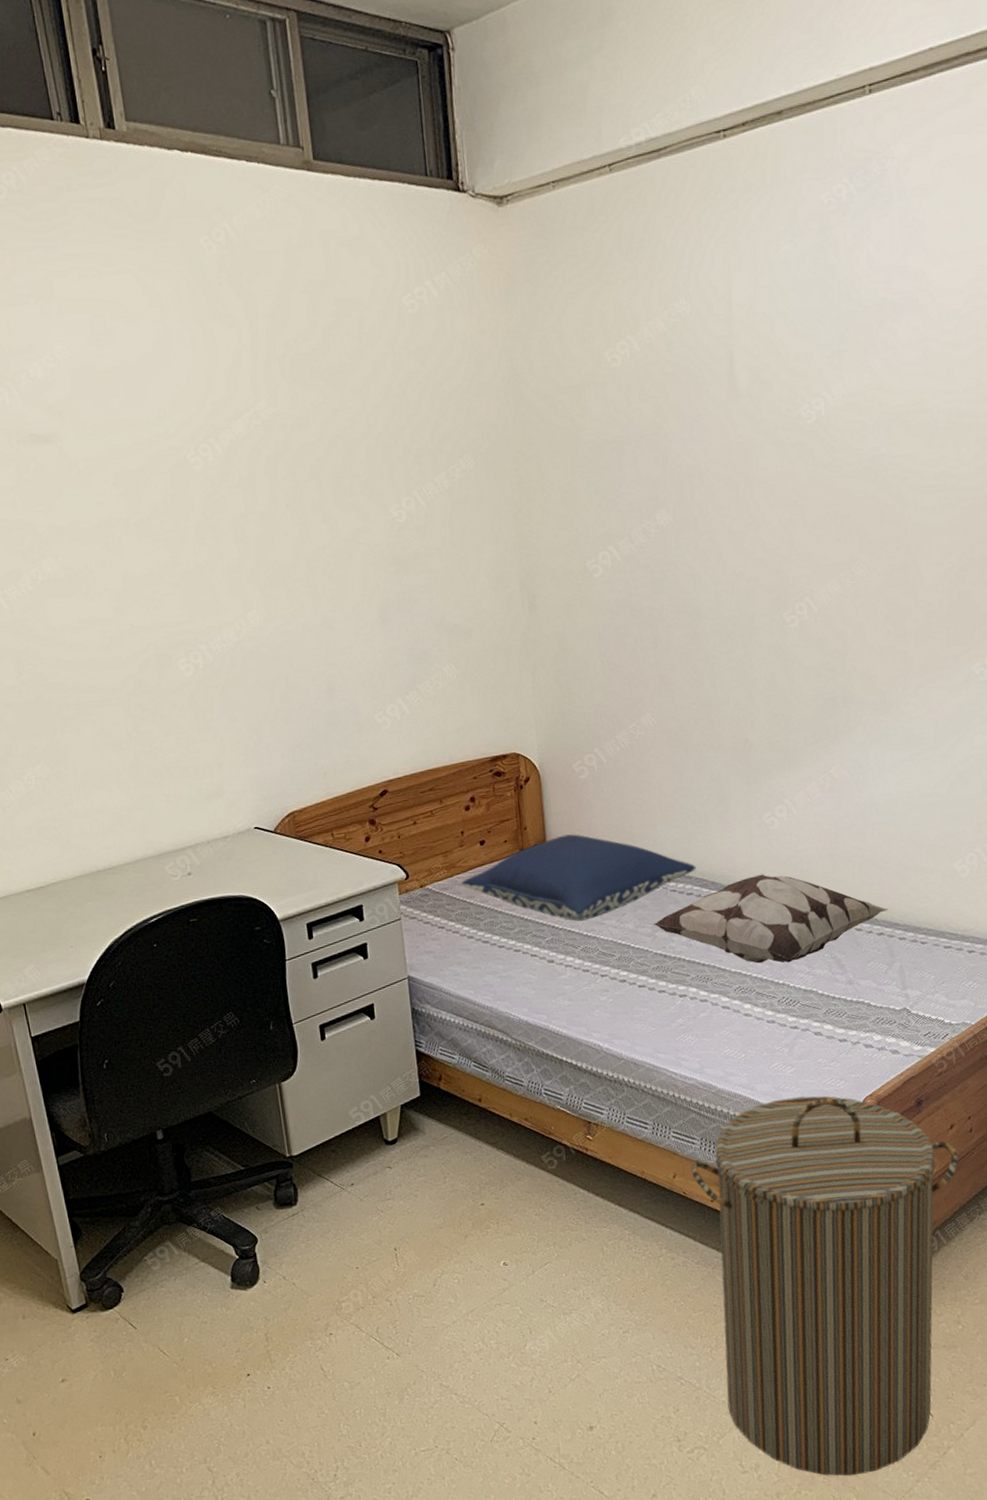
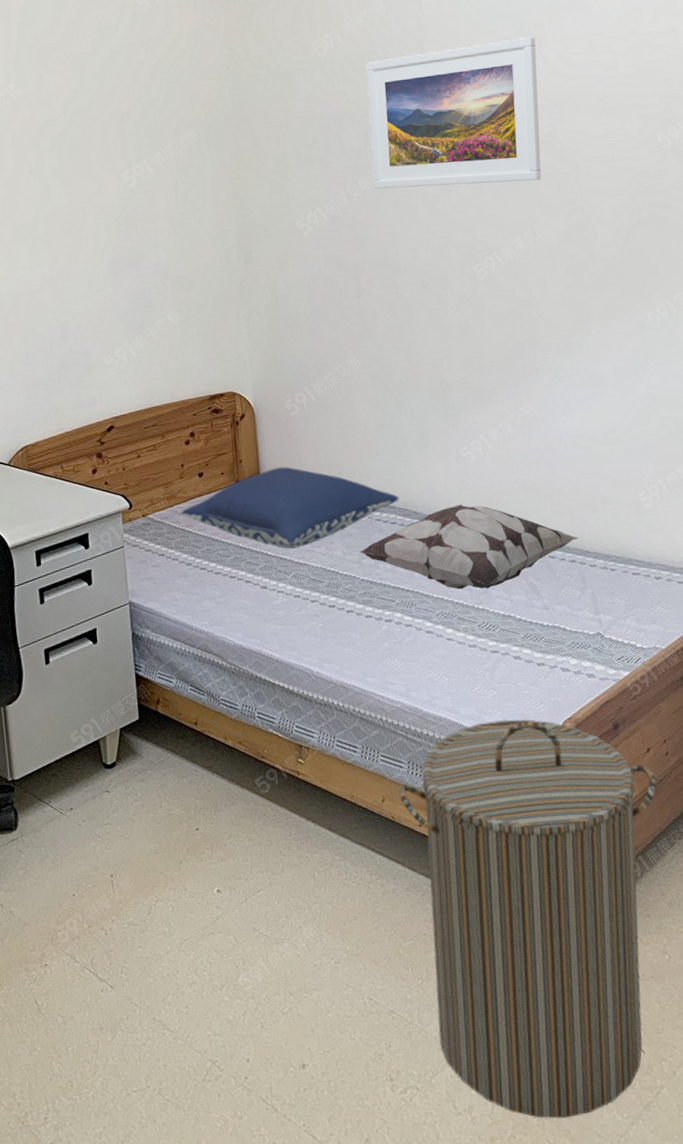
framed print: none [666,344,863,524] -> present [366,37,541,189]

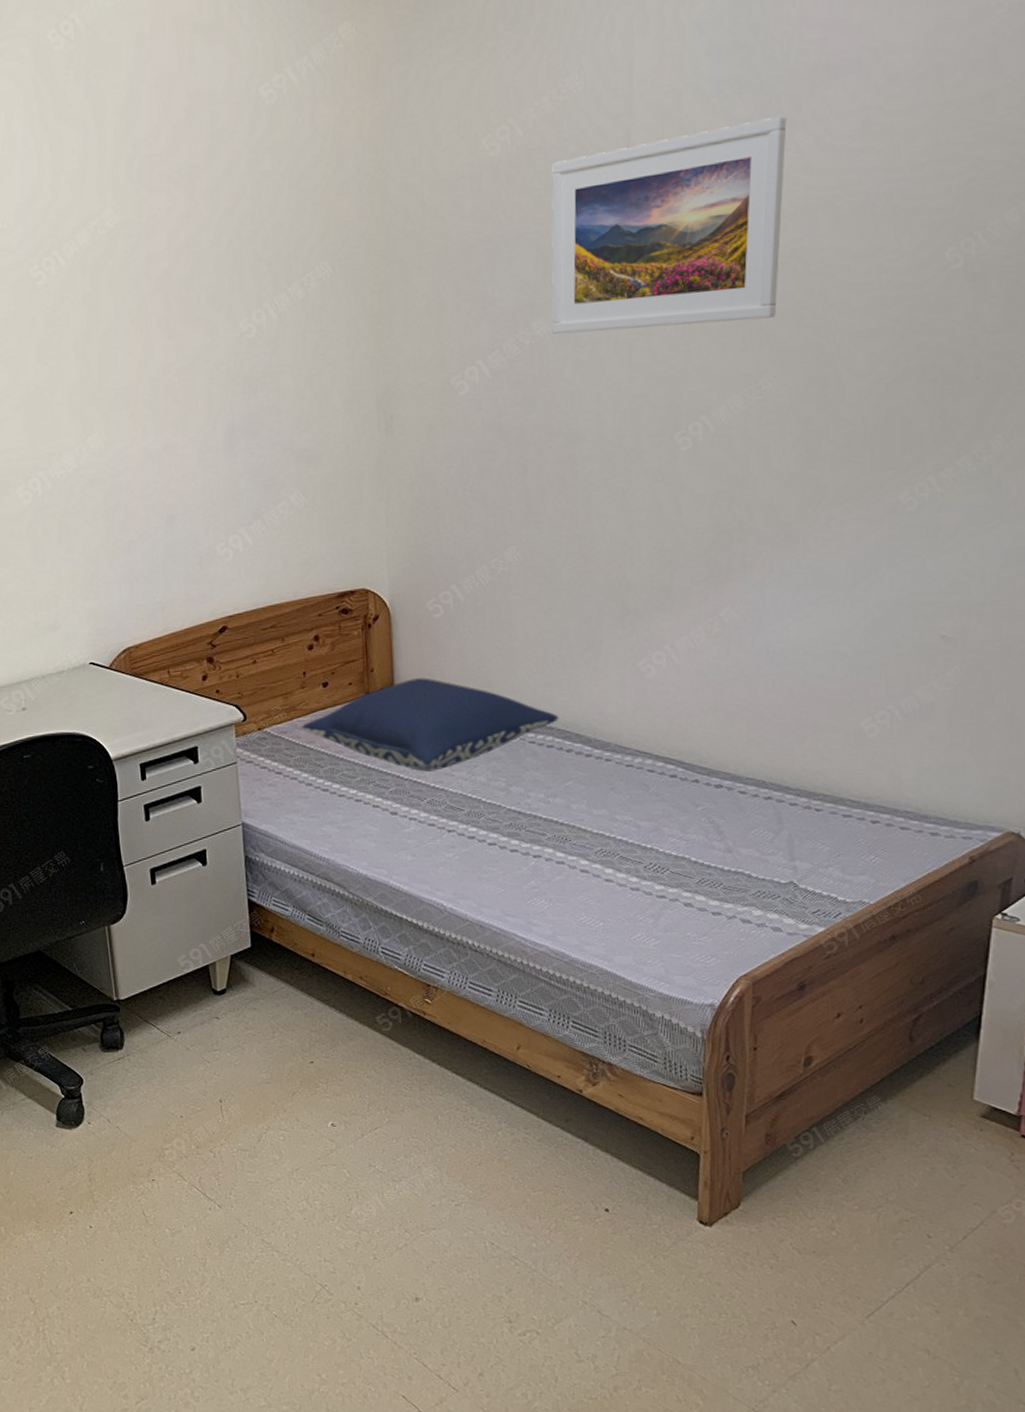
decorative pillow: present [359,503,579,590] -> none [507,726,779,826]
laundry hamper: present [398,719,657,1119] -> none [537,972,845,1378]

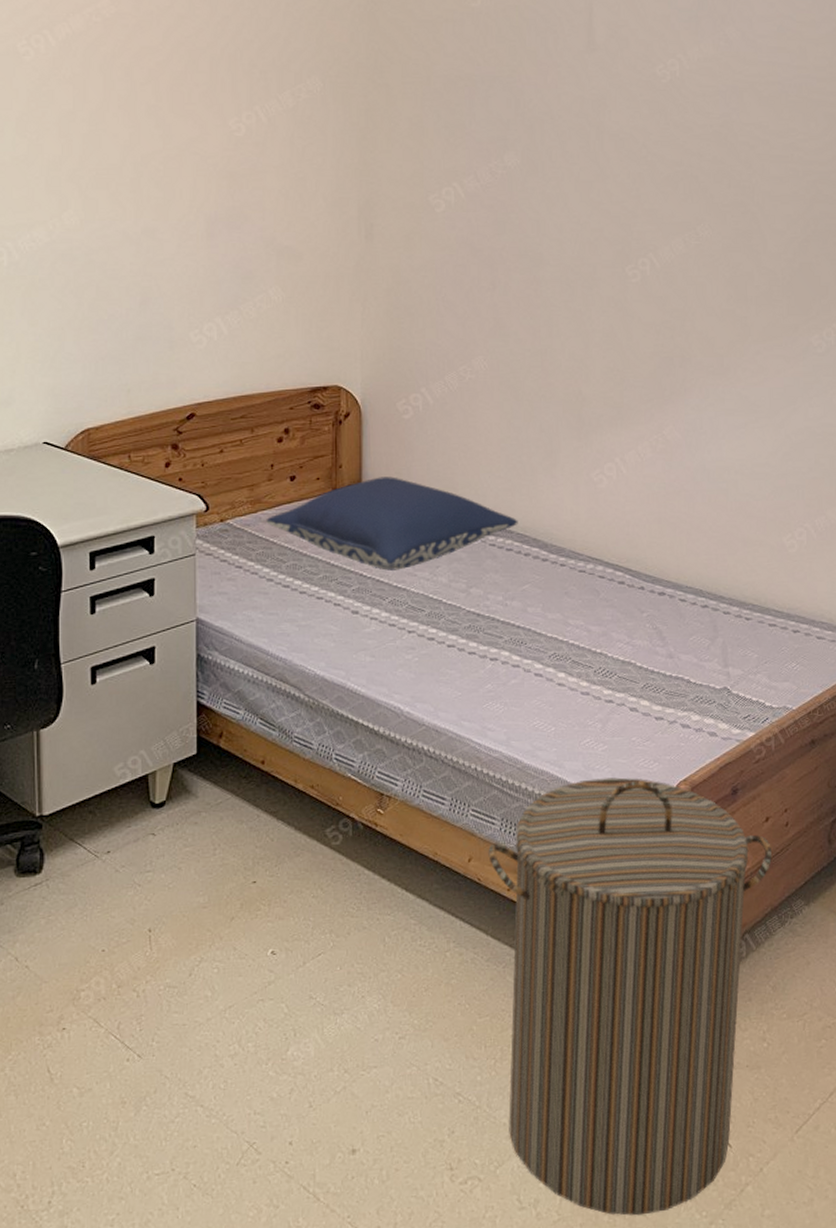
laundry hamper: none [537,972,845,1378] -> present [488,777,773,1216]
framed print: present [551,116,787,334] -> none [521,11,719,176]

